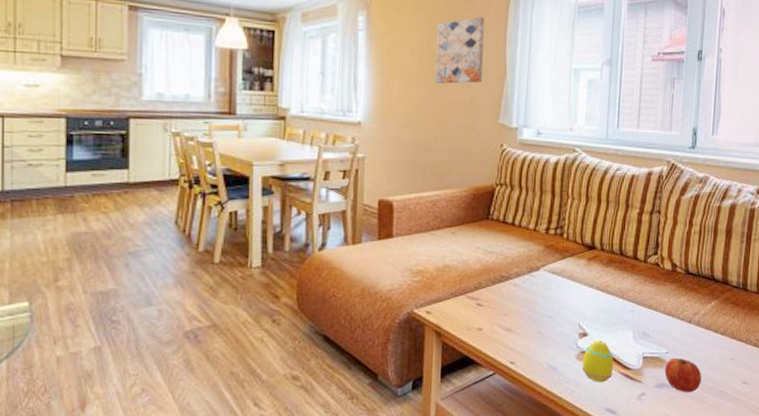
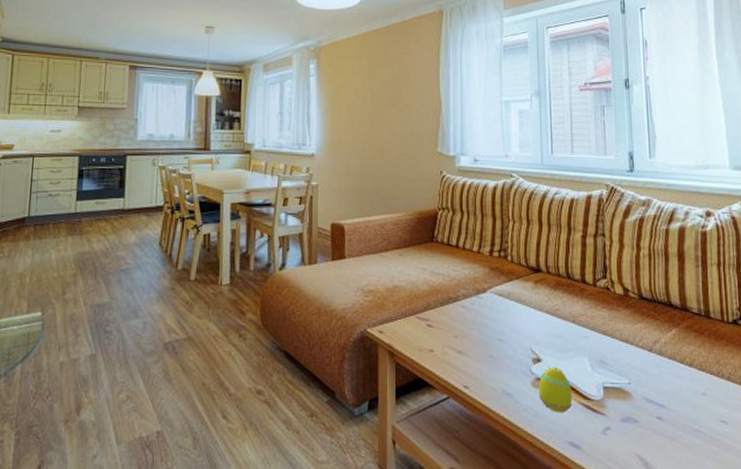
wall art: present [435,17,485,84] -> none [378,59,419,118]
fruit: present [664,357,702,393] -> none [629,389,672,430]

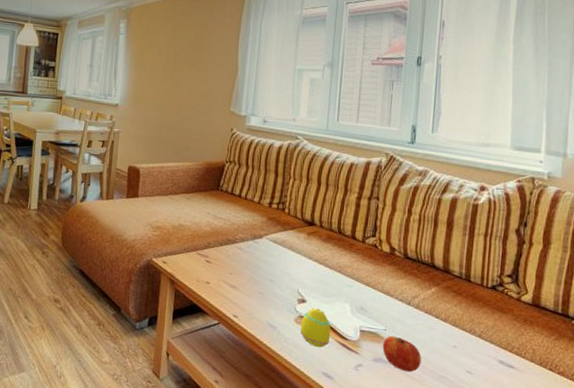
fruit: none [629,389,672,430] -> present [382,335,422,373]

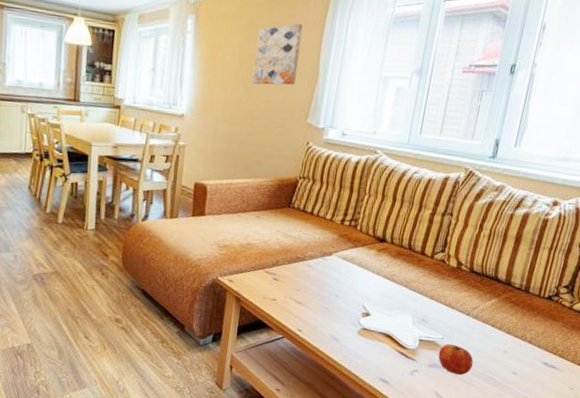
wall art: none [178,25,221,78] -> present [252,23,303,85]
egg: present [300,308,331,347] -> none [361,320,392,356]

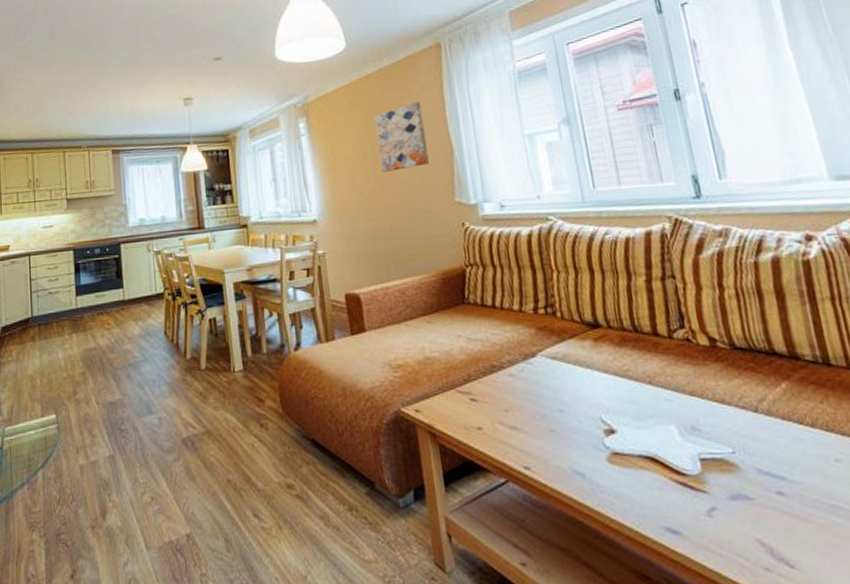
fruit: present [438,343,474,376] -> none [736,459,798,508]

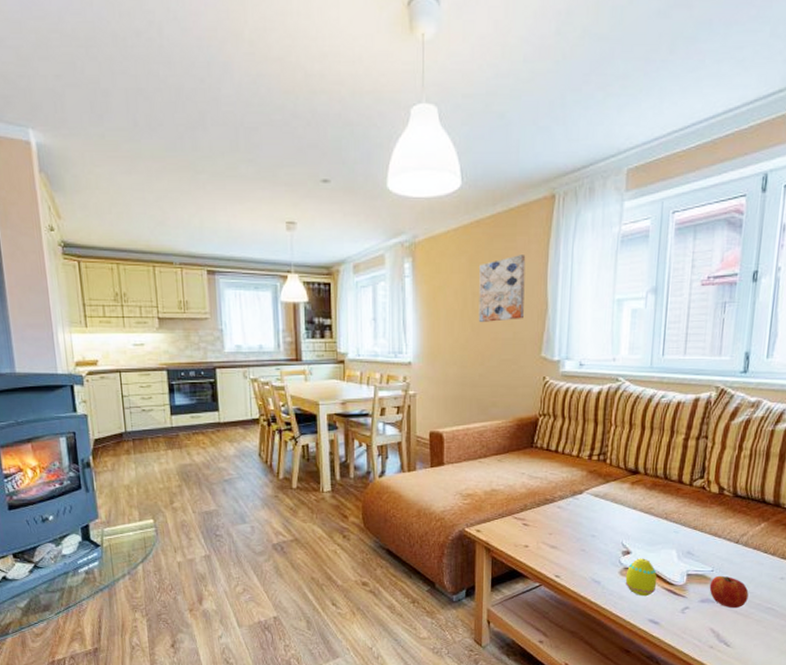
egg: none [615,438,663,492] -> present [625,558,657,595]
fruit: none [736,459,798,508] -> present [709,575,749,609]

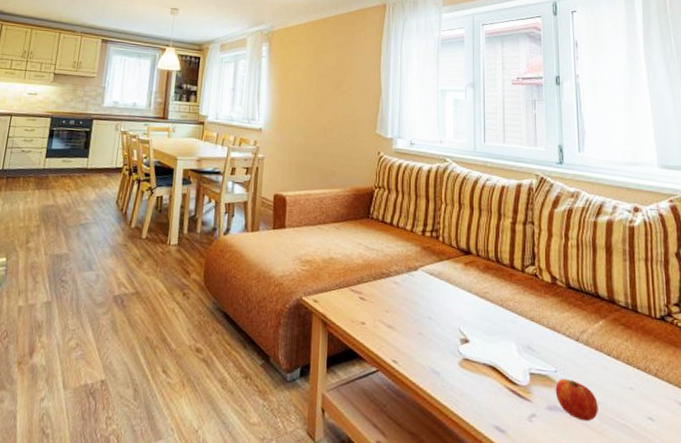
wall art: present [478,255,526,322] -> none [322,47,363,100]
egg: present [625,558,657,595] -> none [465,348,499,395]

